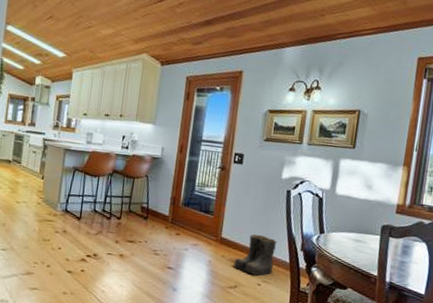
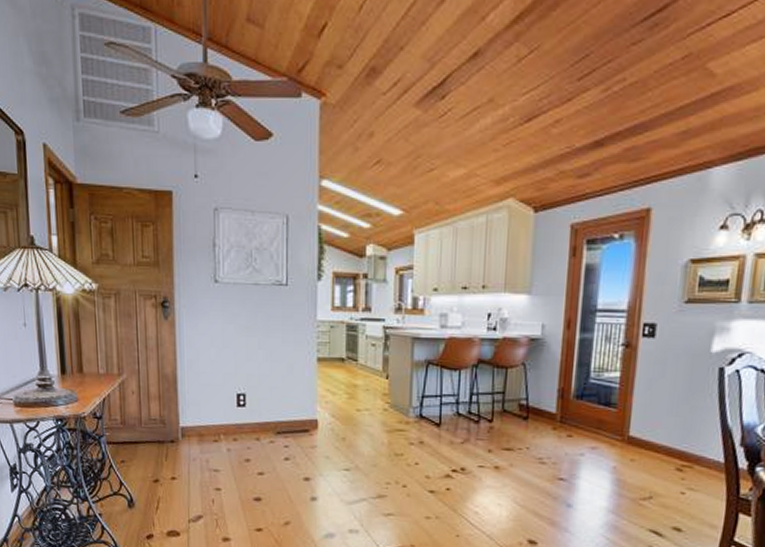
boots: present [233,234,277,276] -> none [647,428,707,482]

